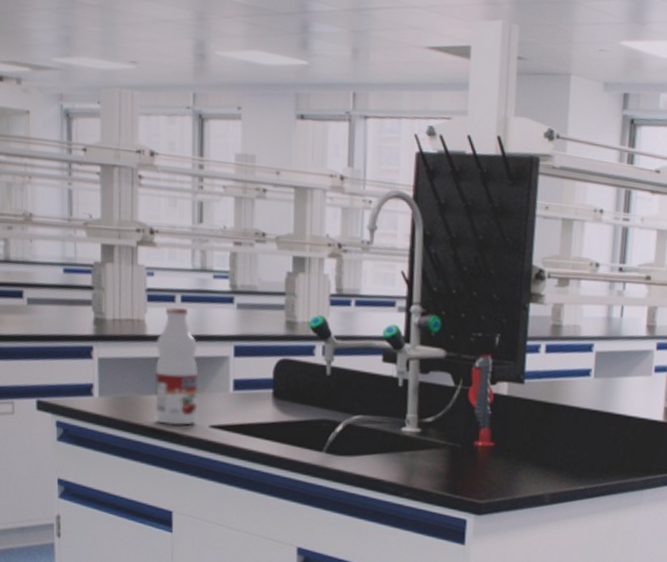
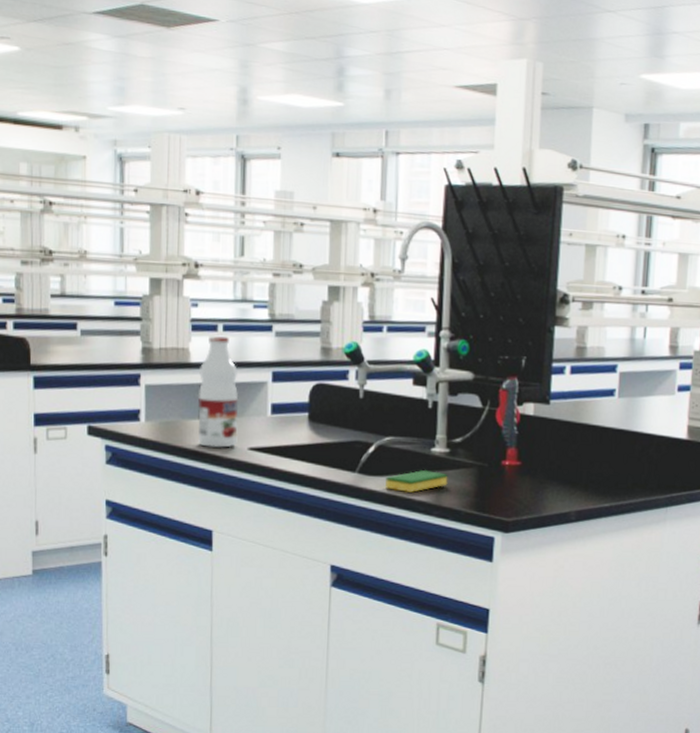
dish sponge: none [354,449,419,473] -> present [385,469,448,492]

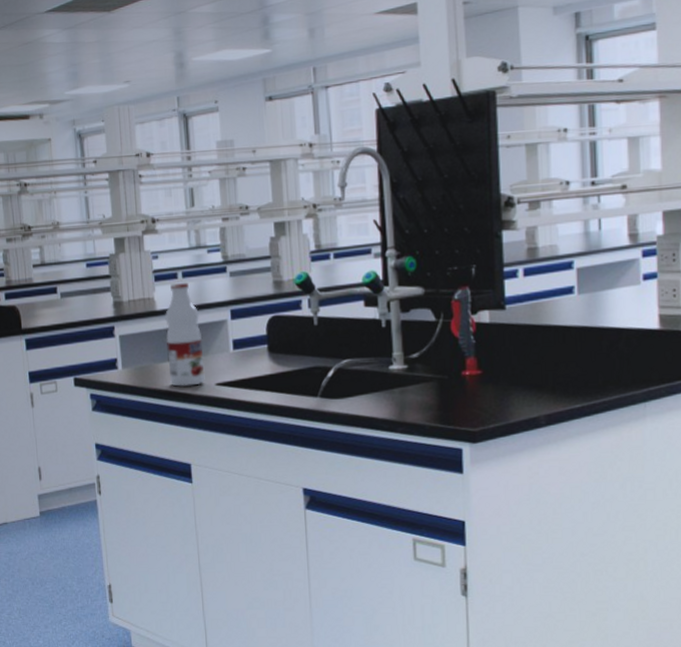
dish sponge: present [385,469,448,492] -> none [348,387,409,412]

